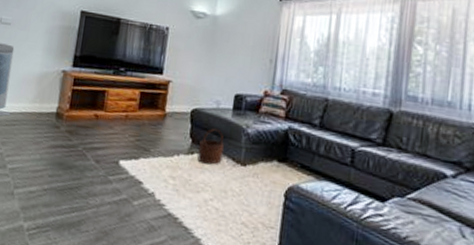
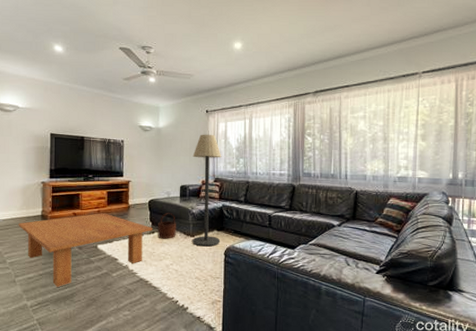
coffee table: none [27,118,192,209] -> present [18,213,152,287]
floor lamp: none [242,28,295,183] -> present [192,134,222,247]

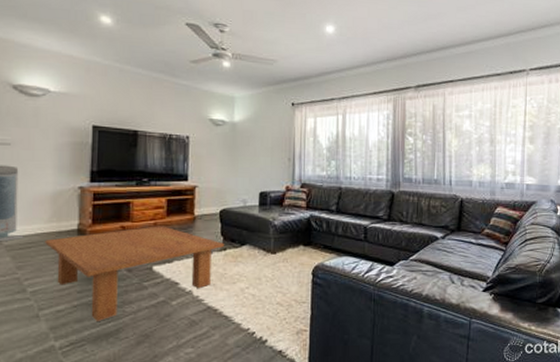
wooden bucket: present [158,212,176,239] -> none [230,224,254,257]
floor lamp: present [192,134,222,247] -> none [273,131,310,265]

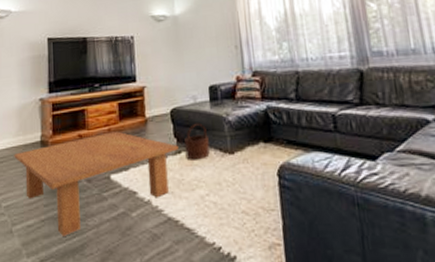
wooden bucket: none [230,224,254,257] -> present [184,123,210,160]

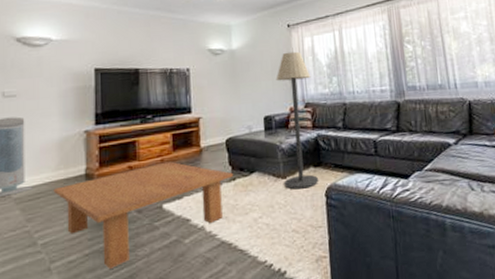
wooden bucket: present [184,123,210,160] -> none [239,151,264,186]
floor lamp: none [220,15,271,167] -> present [276,51,319,190]

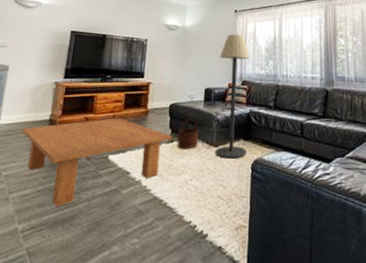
wooden bucket: none [239,151,264,186] -> present [177,118,199,149]

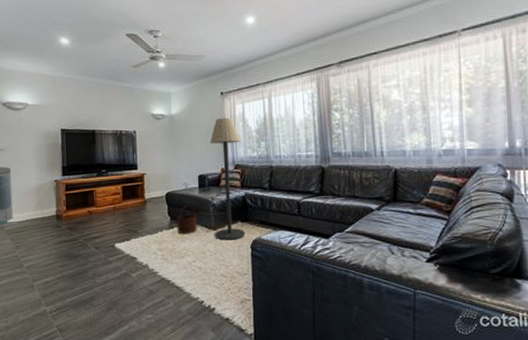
coffee table: present [22,118,172,207] -> none [33,209,171,291]

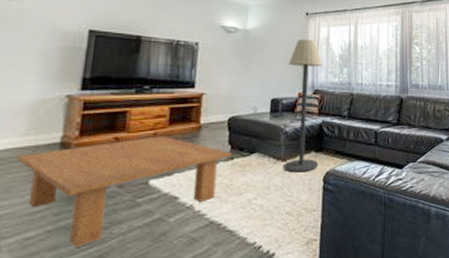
coffee table: none [33,209,171,291] -> present [17,136,231,247]
wooden bucket: present [177,204,197,234] -> none [238,132,264,166]

